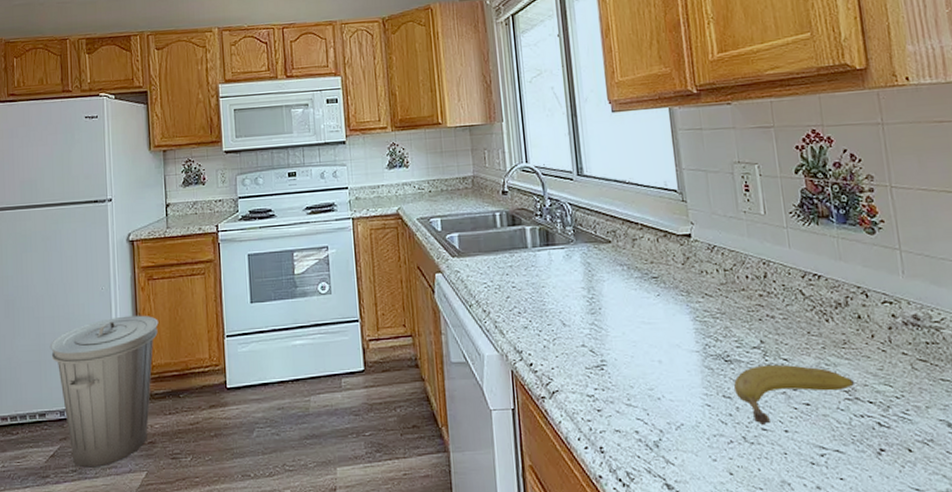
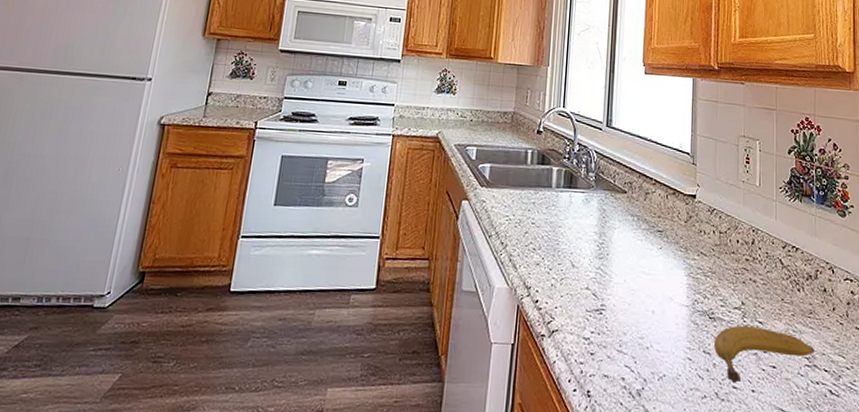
trash can: present [49,315,159,468] -> none [39,201,172,364]

